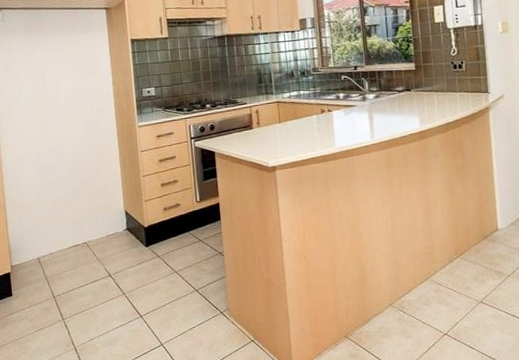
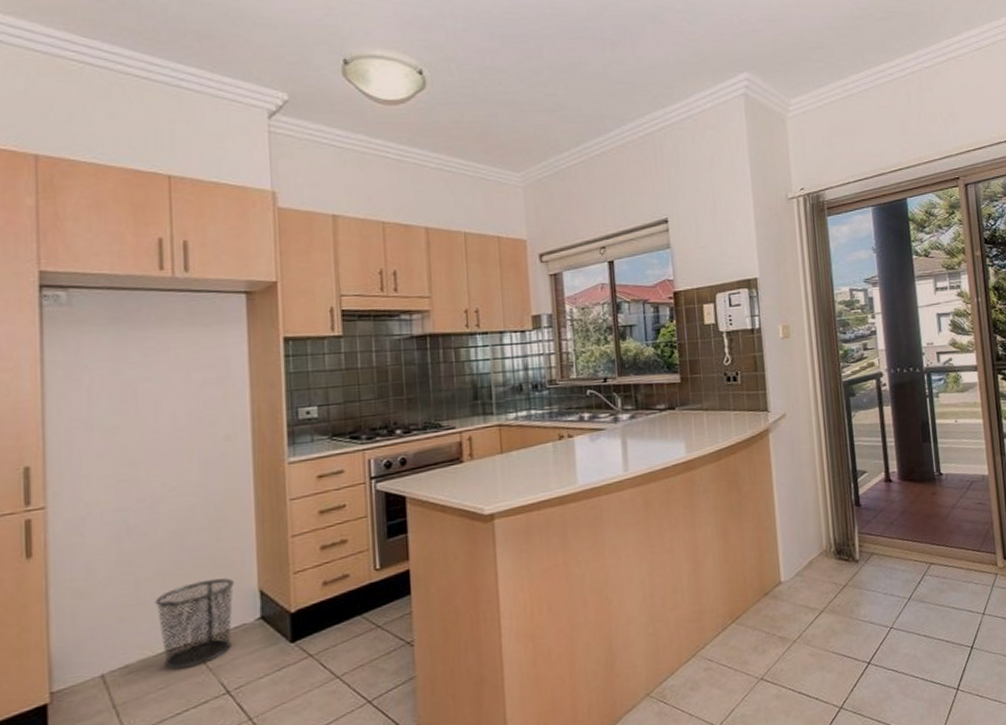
trash can: none [64,202,111,258] -> present [154,578,234,670]

